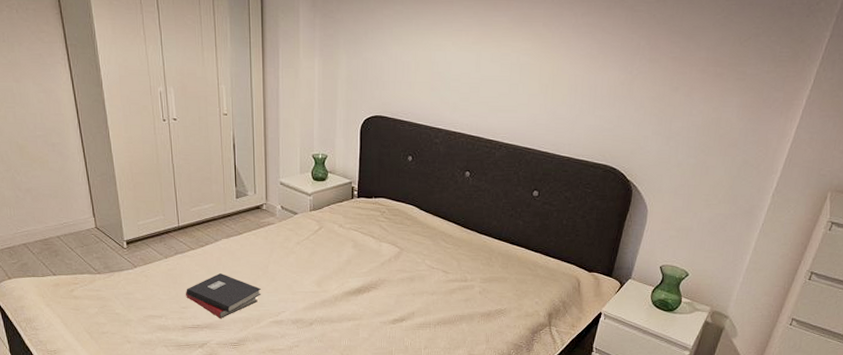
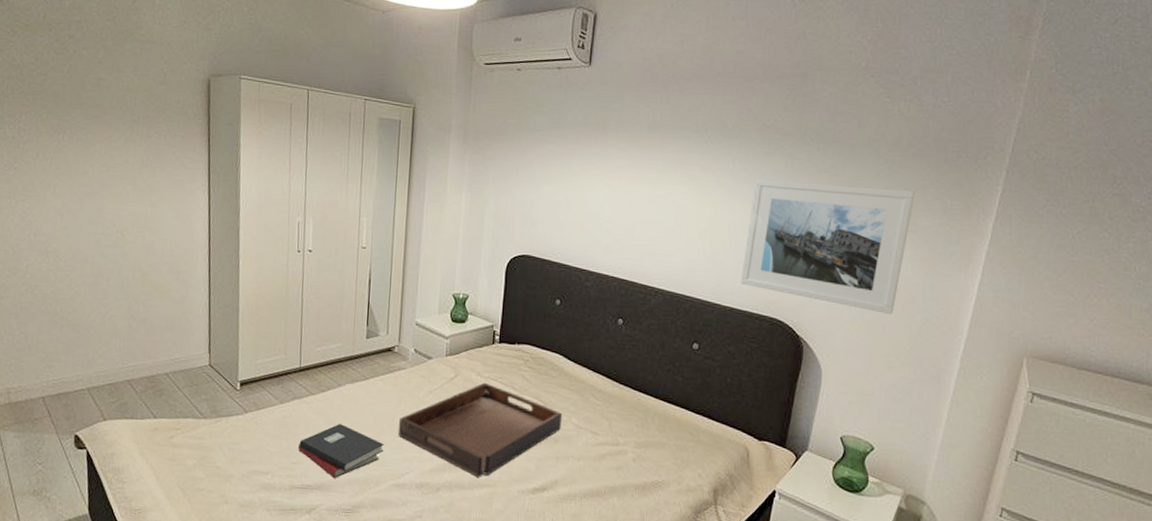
serving tray: none [272,233,417,312] -> present [398,382,563,477]
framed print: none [578,33,747,159] -> present [740,179,915,315]

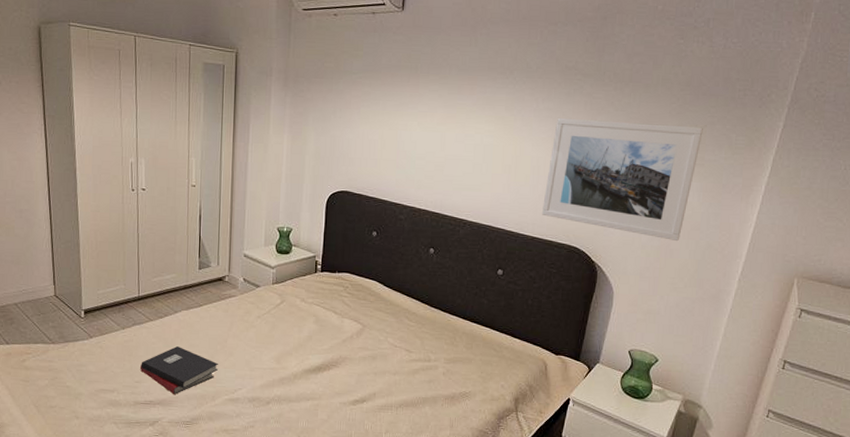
serving tray: present [398,382,563,477] -> none [230,307,380,391]

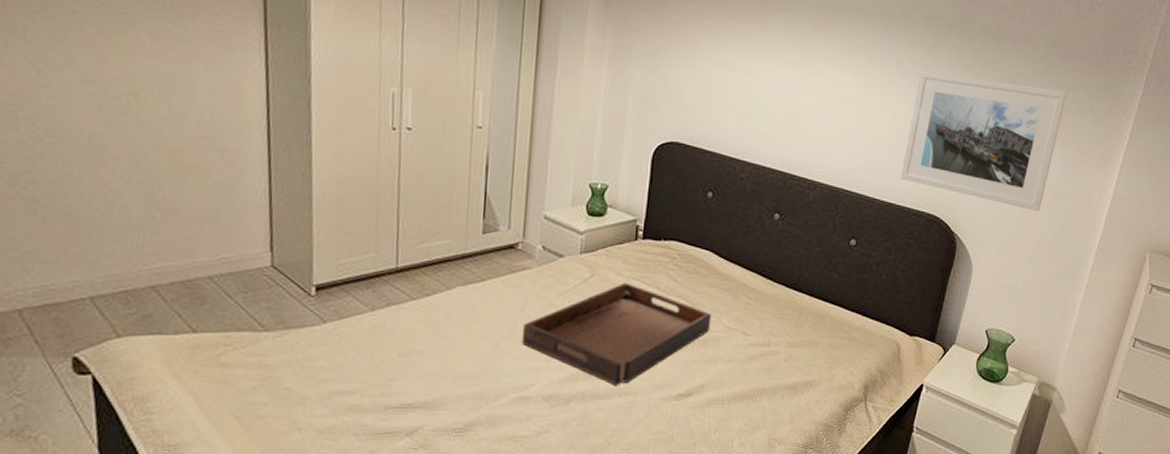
hardback book: present [139,346,218,394] -> none [394,333,504,394]
serving tray: none [230,307,380,391] -> present [521,282,712,385]

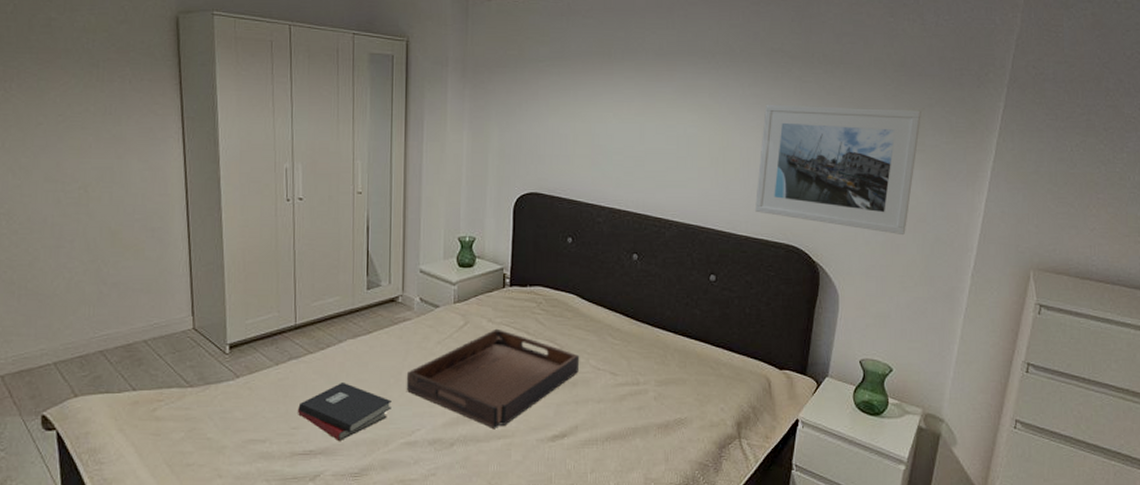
hardback book: none [394,333,504,394] -> present [297,383,392,441]

